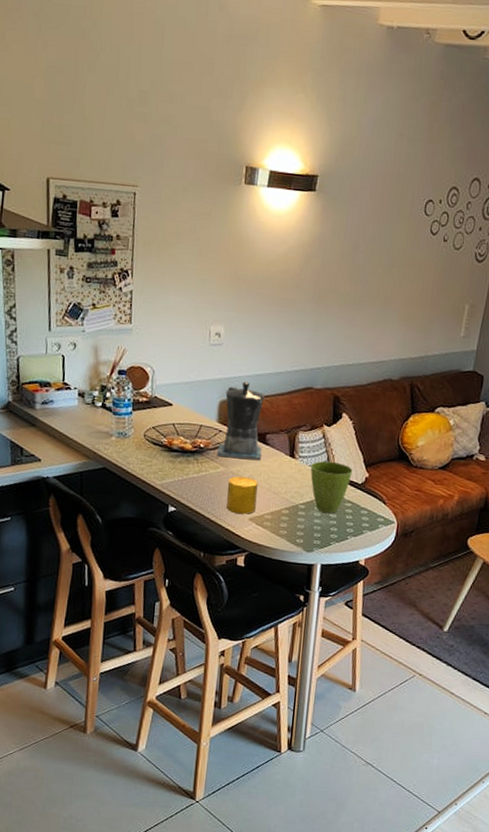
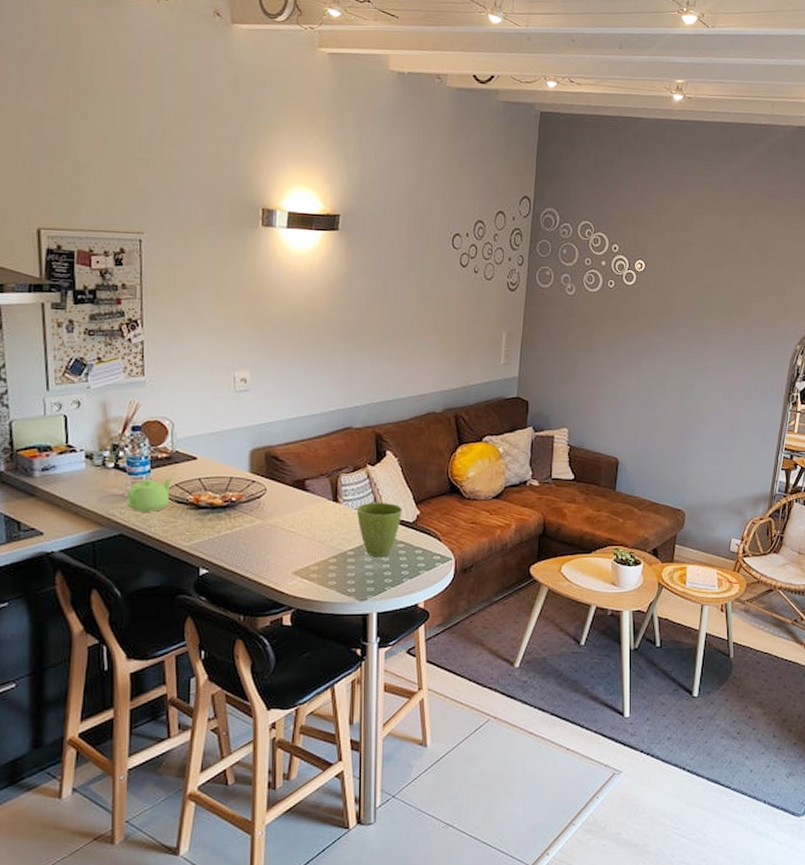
teapot: none [110,420,150,451] -> present [127,477,172,513]
coffee maker: present [216,381,265,461] -> none [251,427,302,509]
cup: present [226,476,258,514] -> none [265,528,300,568]

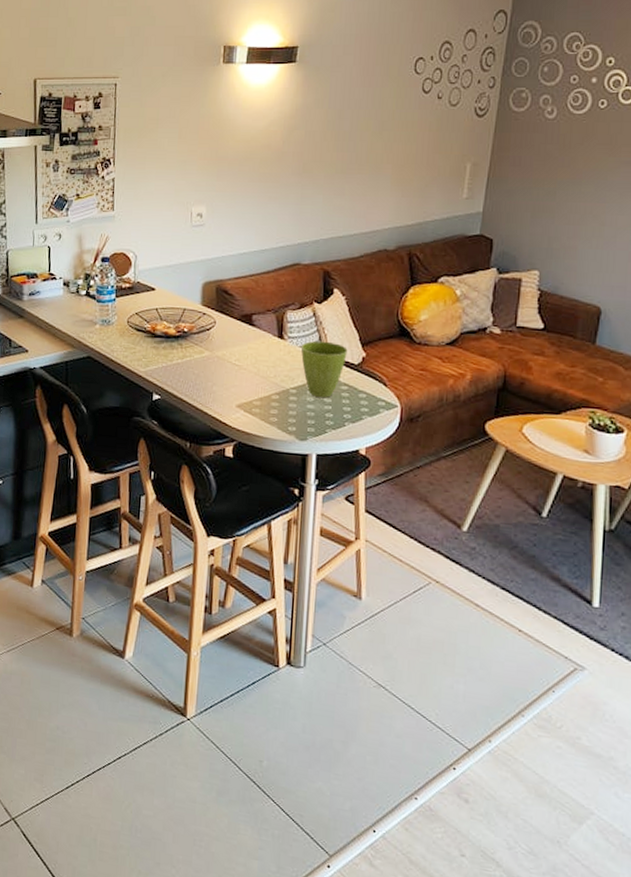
teapot: present [127,477,172,513] -> none [94,306,134,338]

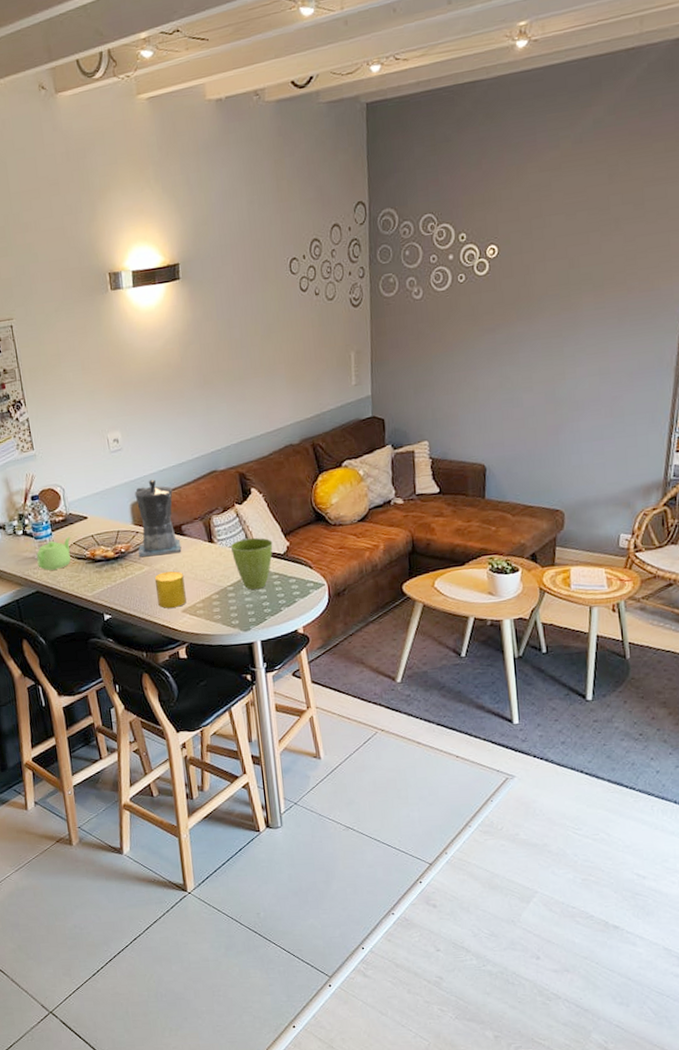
teapot: none [94,306,134,338] -> present [36,537,71,571]
coffee maker: none [201,261,250,344] -> present [134,479,182,558]
cup: none [212,361,245,401] -> present [154,571,186,608]

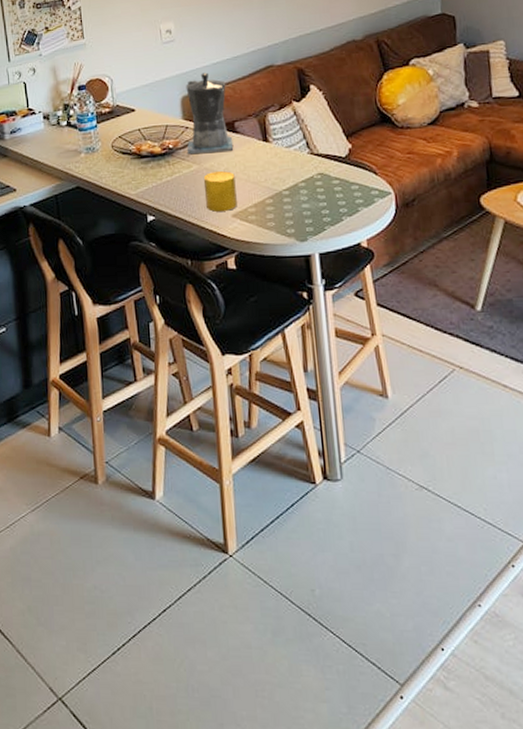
teapot: present [36,537,71,571] -> none [79,130,116,165]
flower pot: present [230,537,273,590] -> none [286,138,334,195]

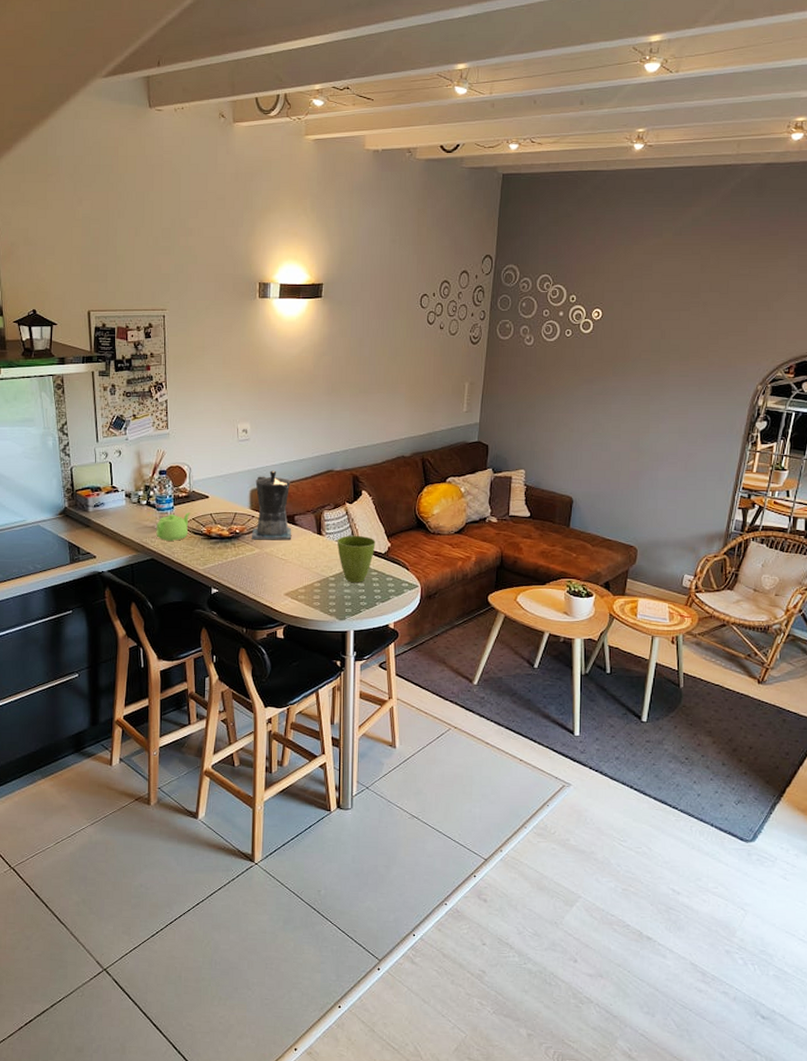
teapot: none [79,130,116,165] -> present [156,512,190,542]
cup: present [203,171,237,212] -> none [263,556,290,590]
flower pot: none [286,138,334,195] -> present [336,535,376,582]

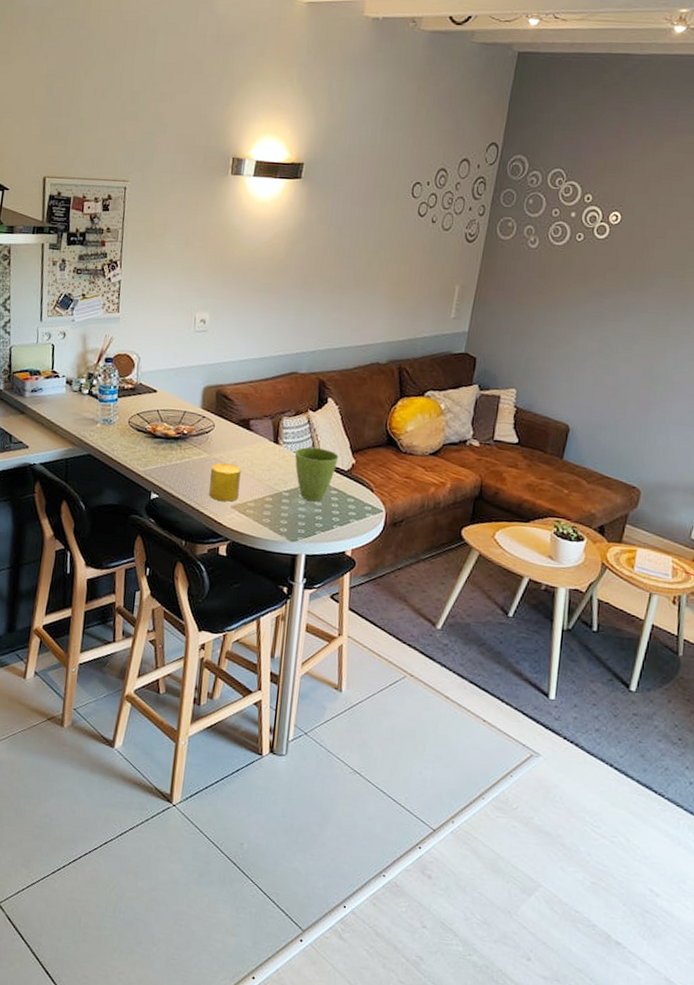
teapot: present [156,512,190,542] -> none [96,406,135,438]
coffee maker: present [251,470,292,541] -> none [199,367,249,447]
cup: none [263,556,290,590] -> present [209,463,241,502]

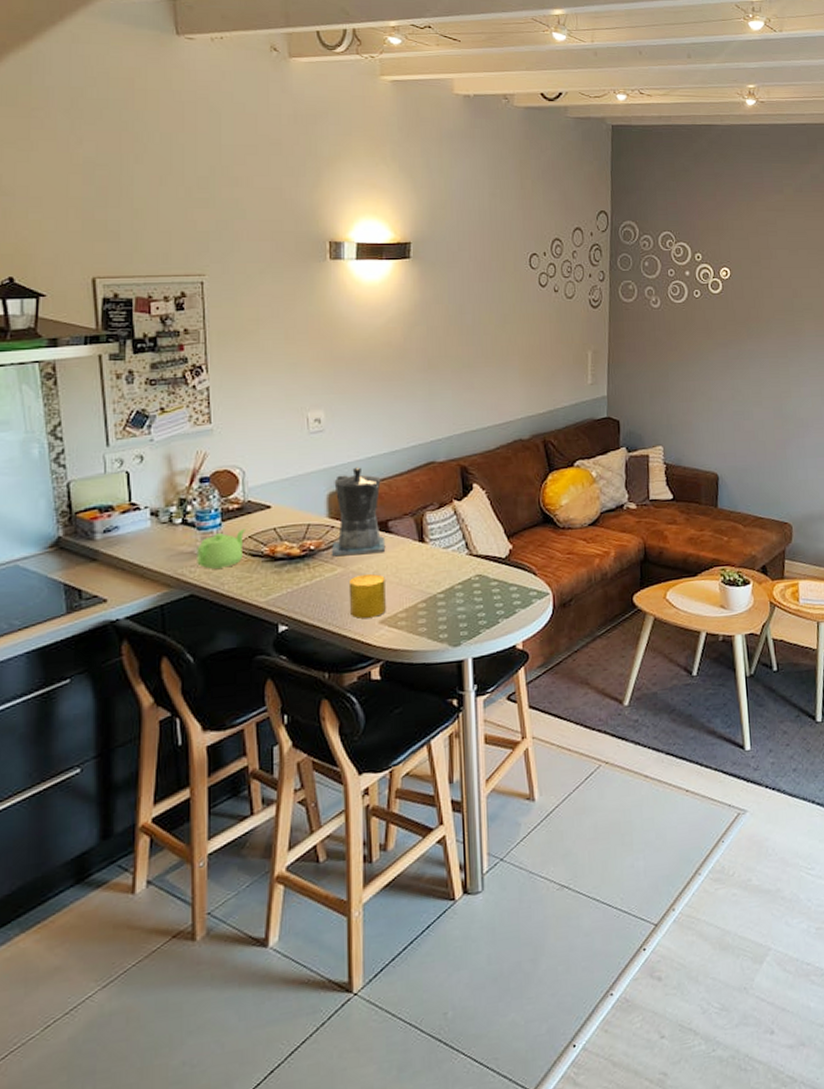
teapot: none [96,406,135,438] -> present [197,529,245,570]
coffee maker: none [199,367,249,447] -> present [331,467,386,557]
flower pot: present [295,447,339,501] -> none [444,538,494,598]

